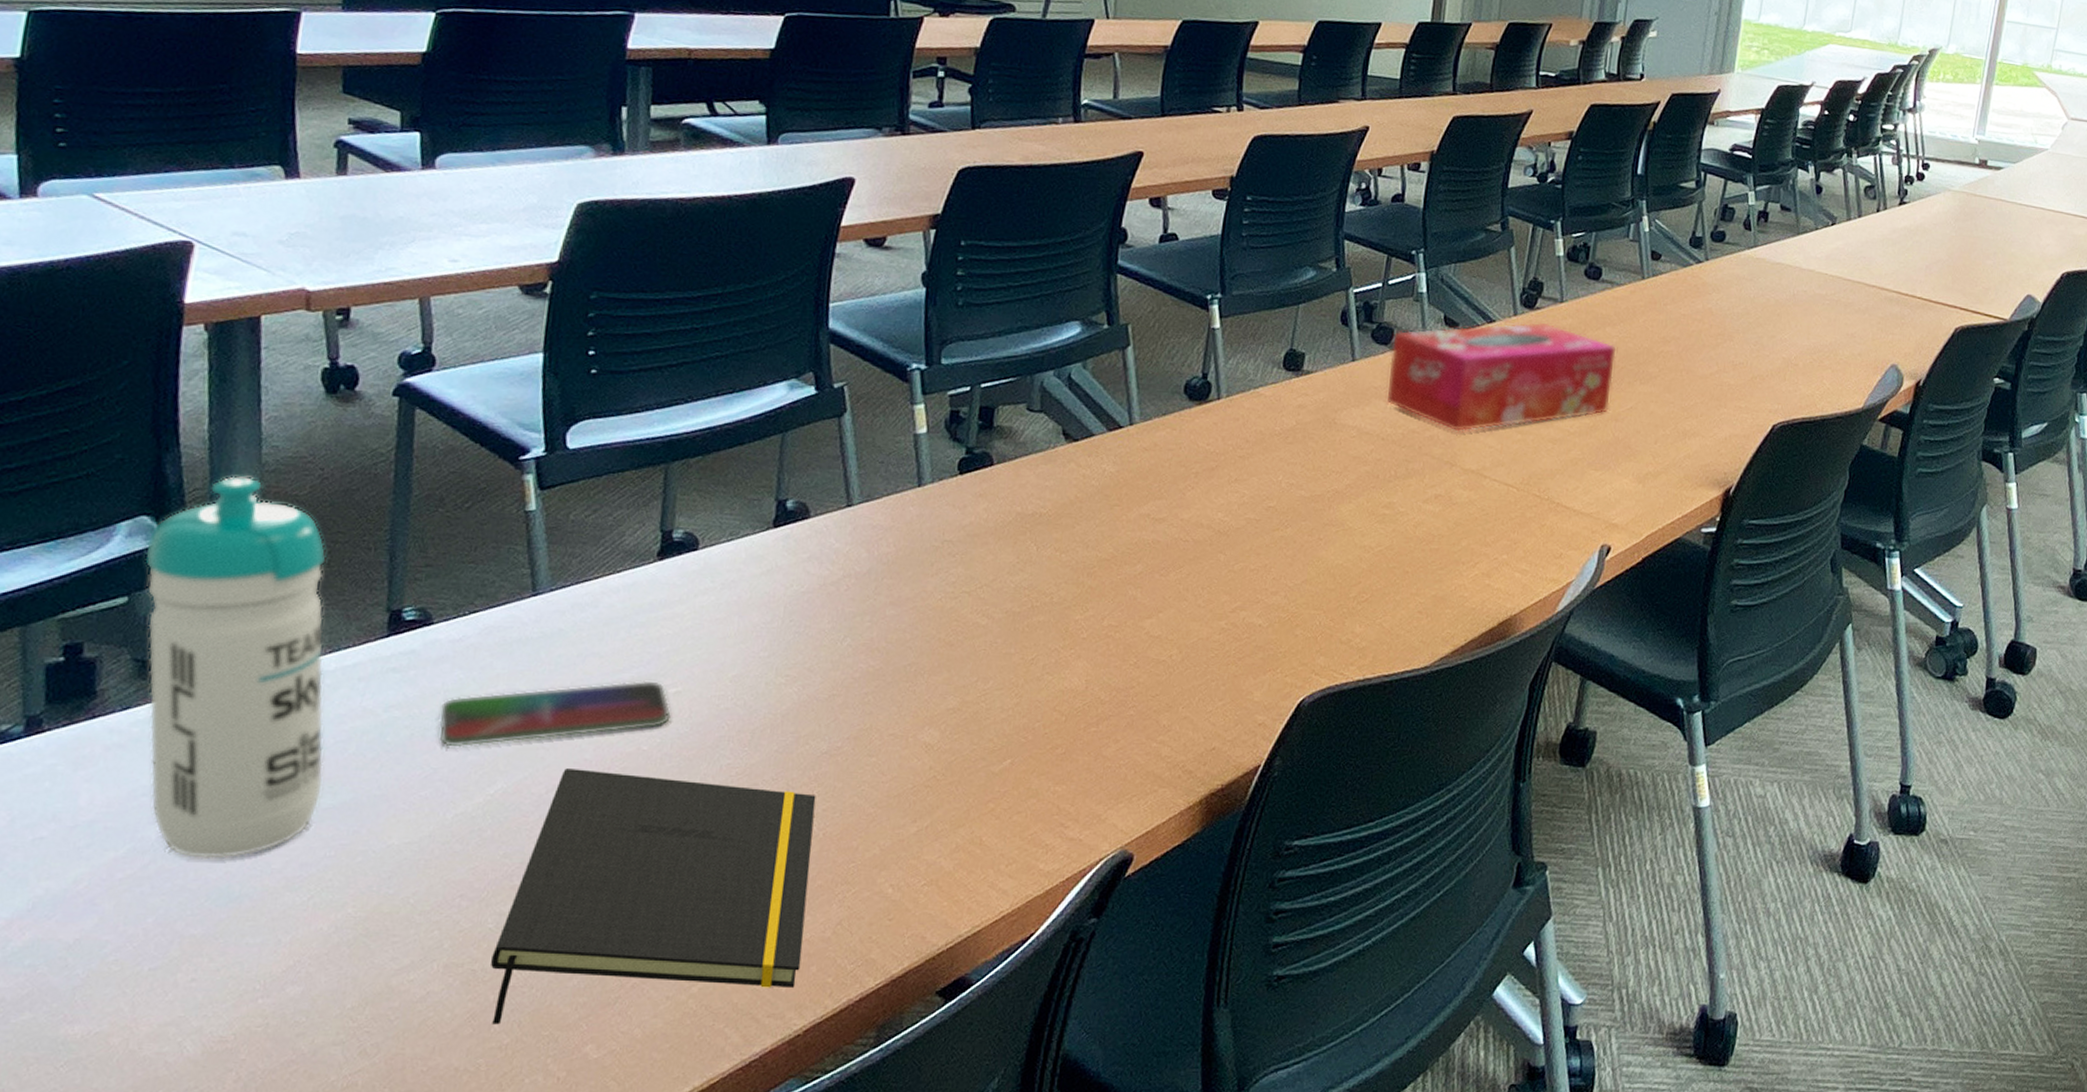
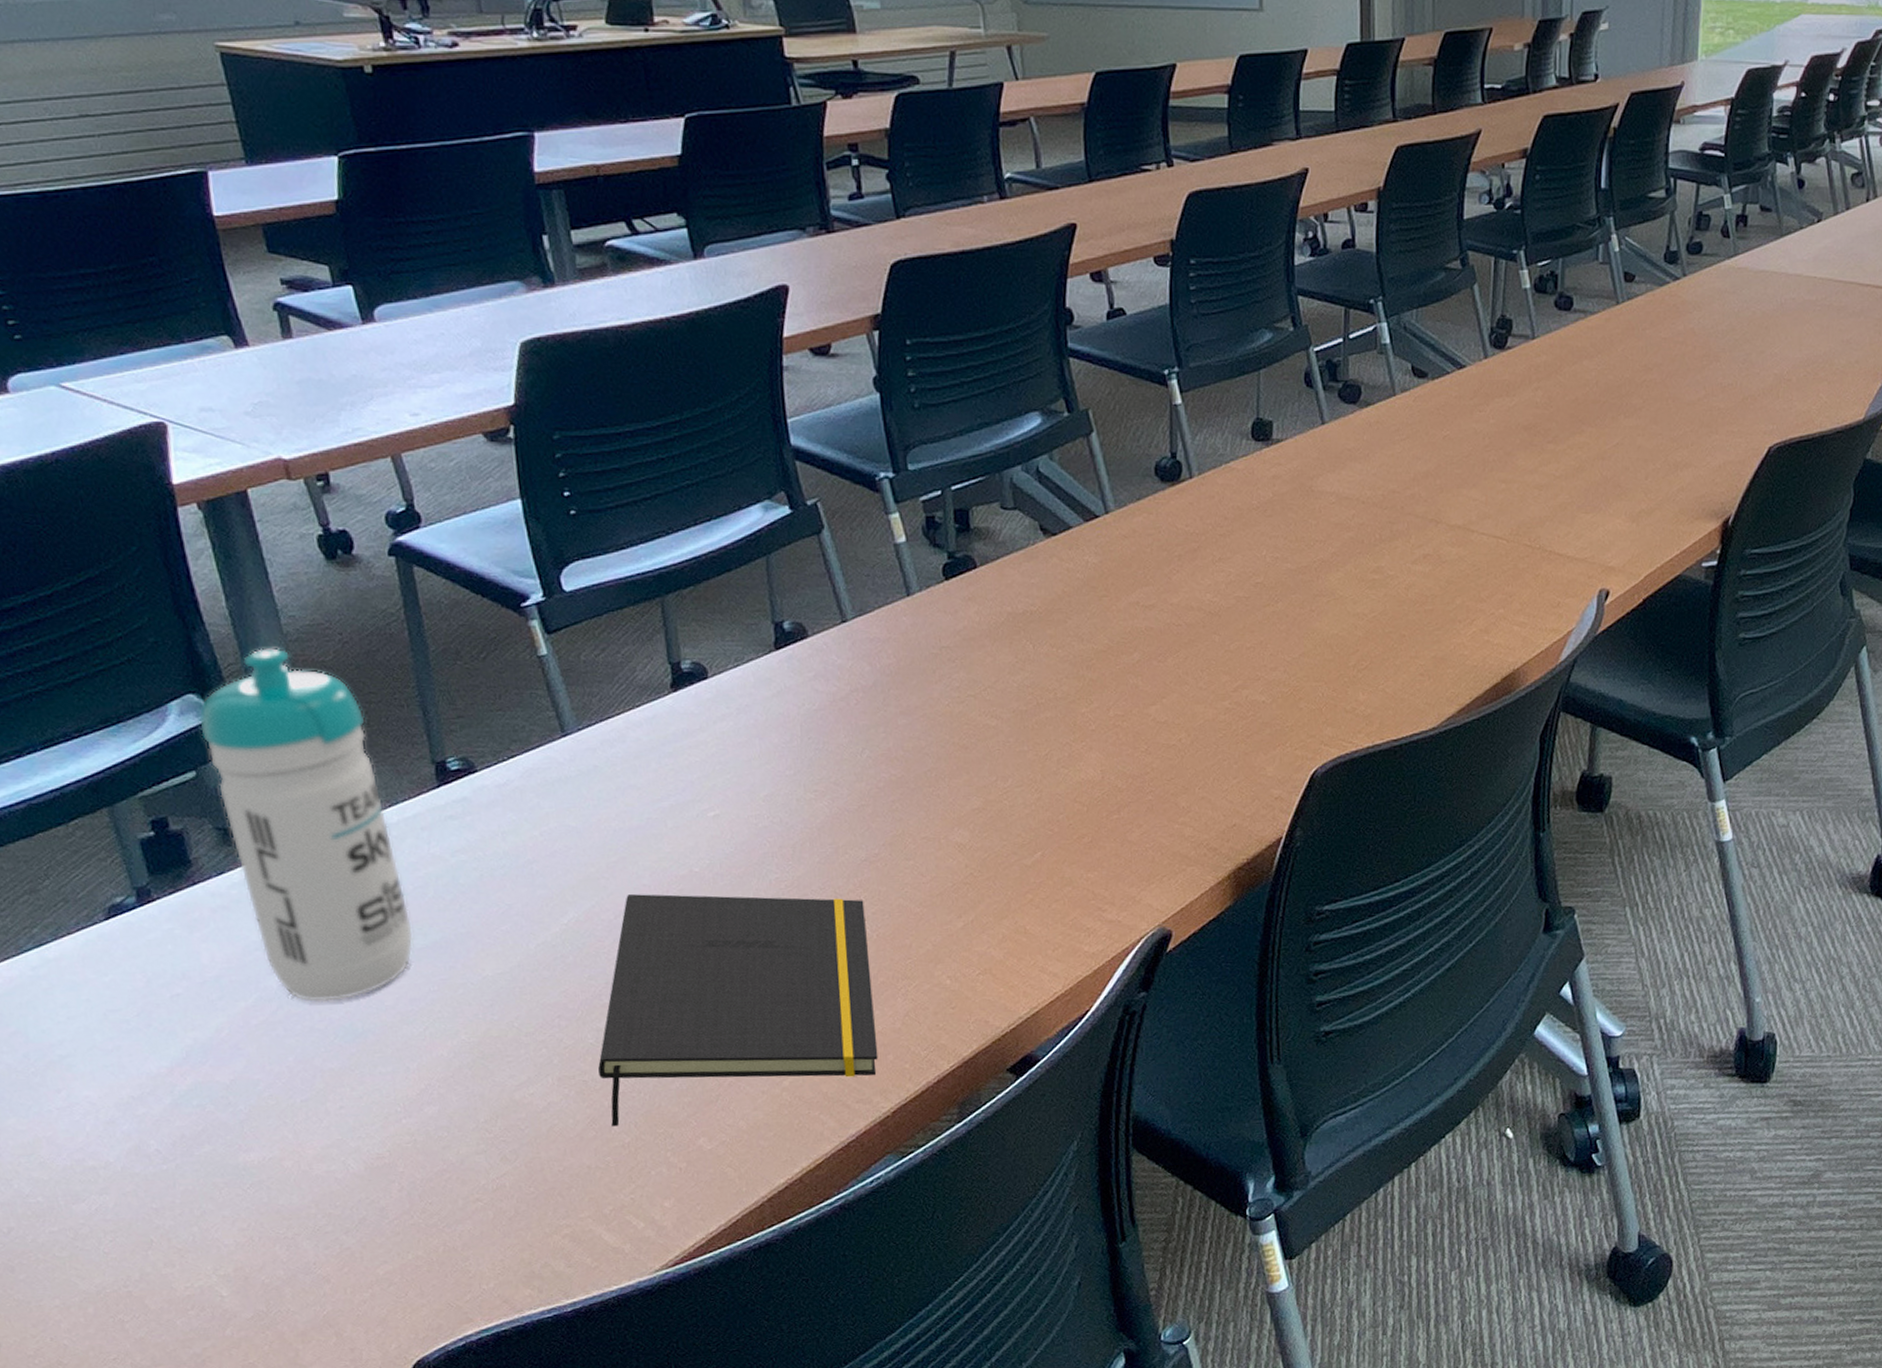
smartphone: present [438,680,671,748] -> none [500,807,714,884]
tissue box: present [1385,322,1616,432] -> none [1360,362,1596,488]

